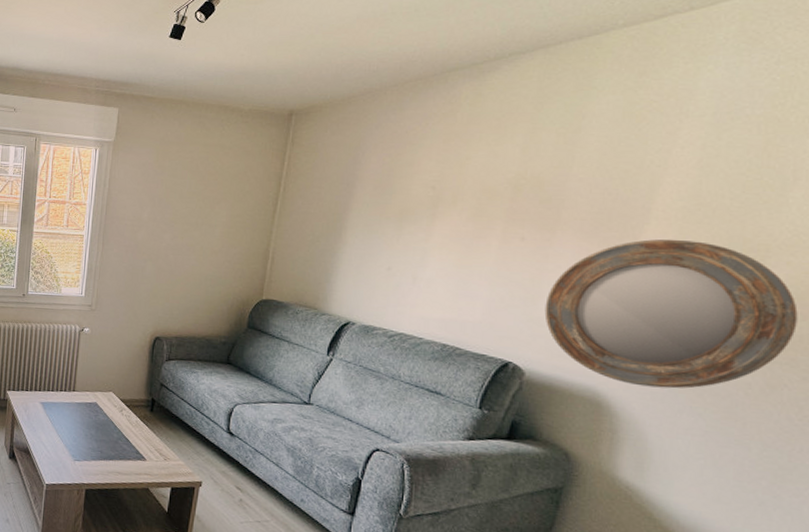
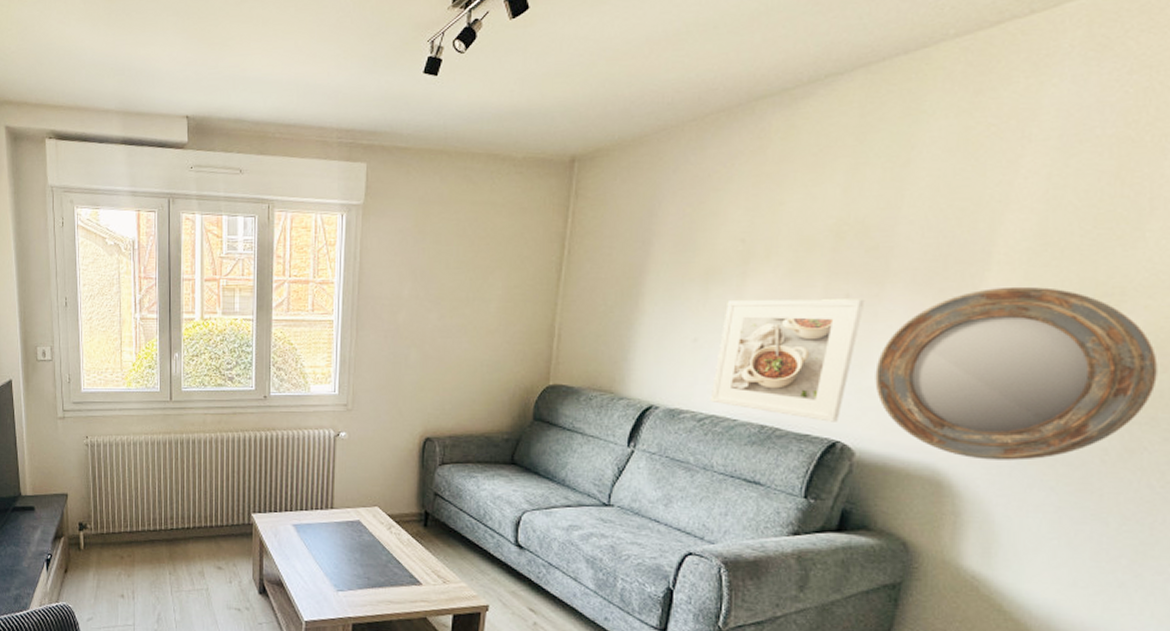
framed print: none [400,236,538,346] -> present [710,299,865,422]

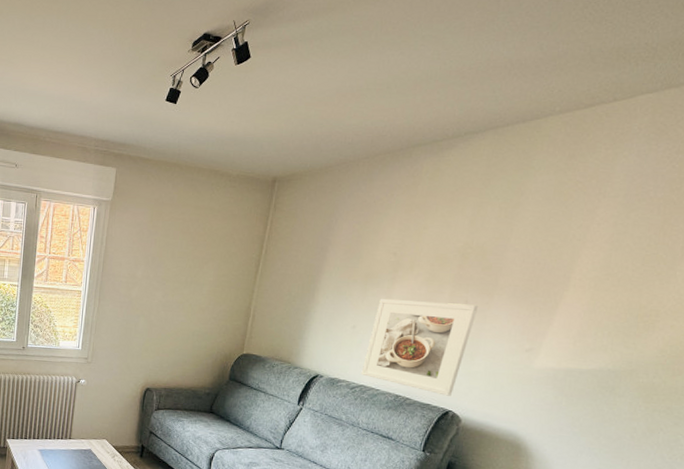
home mirror: present [875,286,1158,461] -> none [480,304,676,433]

